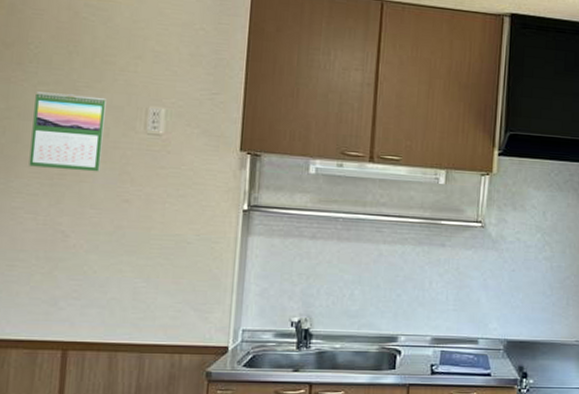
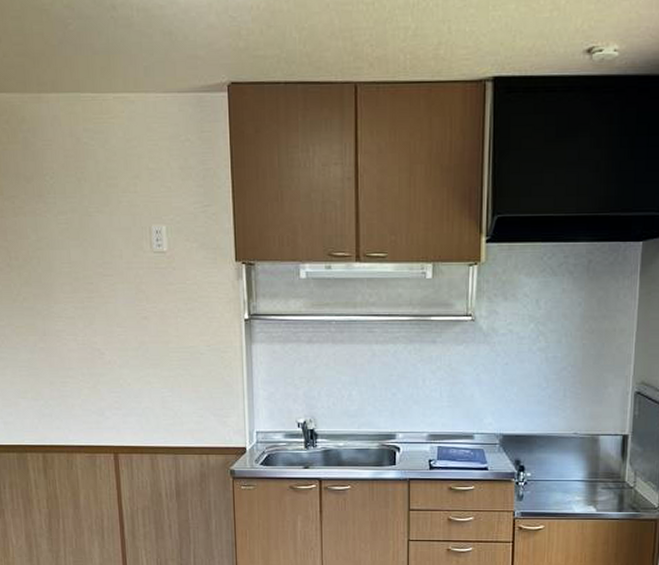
calendar: present [29,92,106,172] -> none [58,219,120,293]

